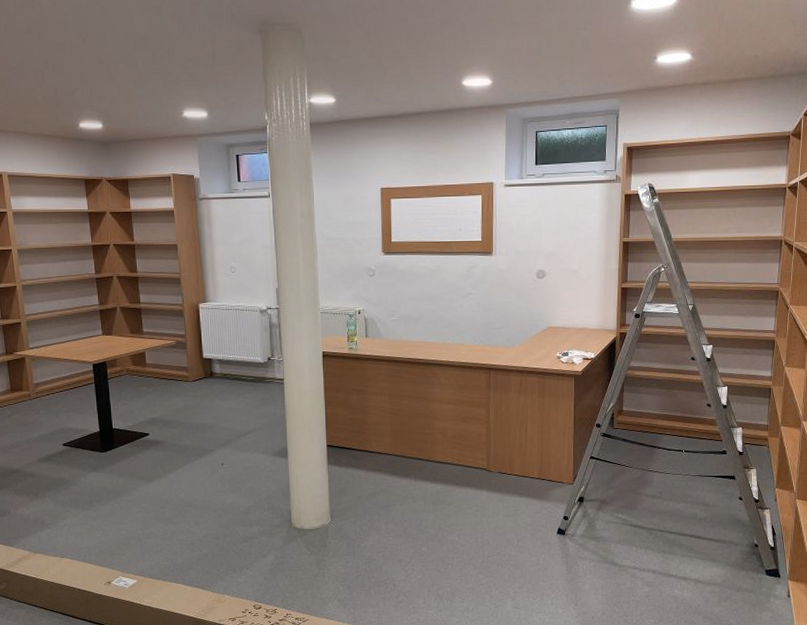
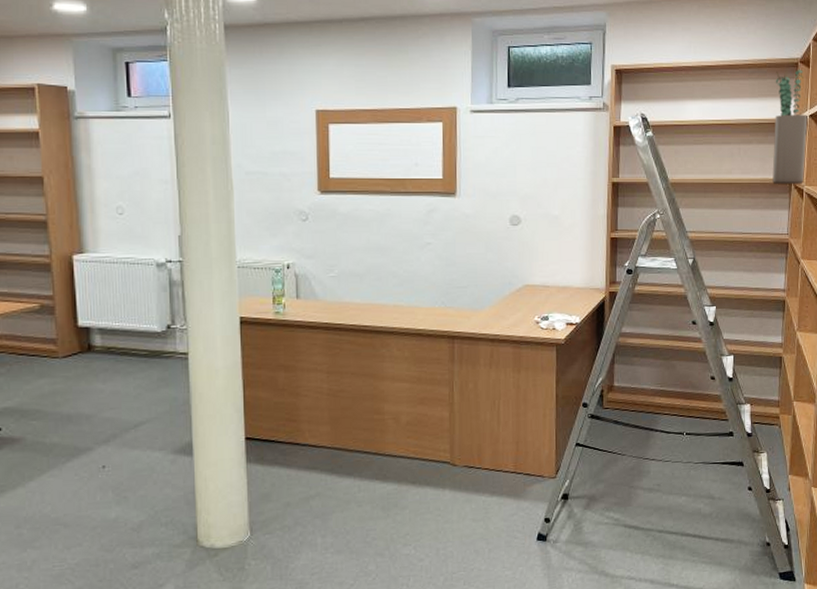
vase: none [765,136,798,242] -> present [772,64,808,185]

